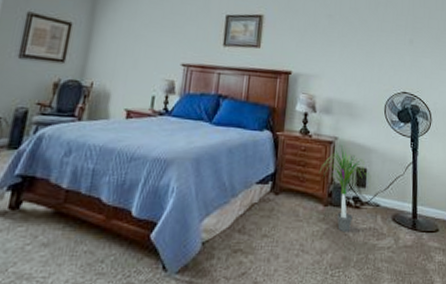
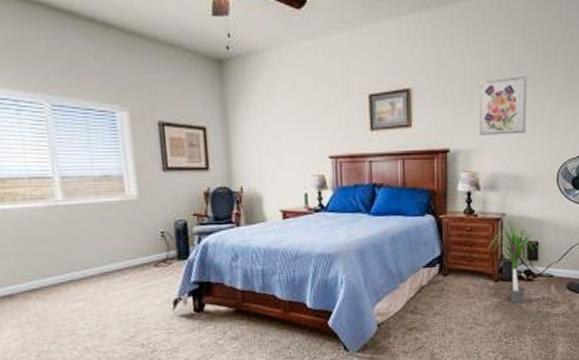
wall art: none [319,17,362,66] -> present [480,75,528,137]

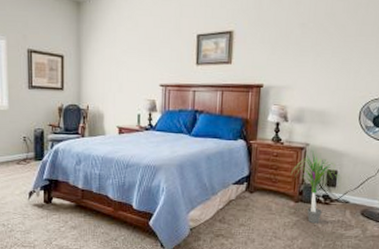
wall art: present [480,75,528,137] -> none [291,23,339,75]

